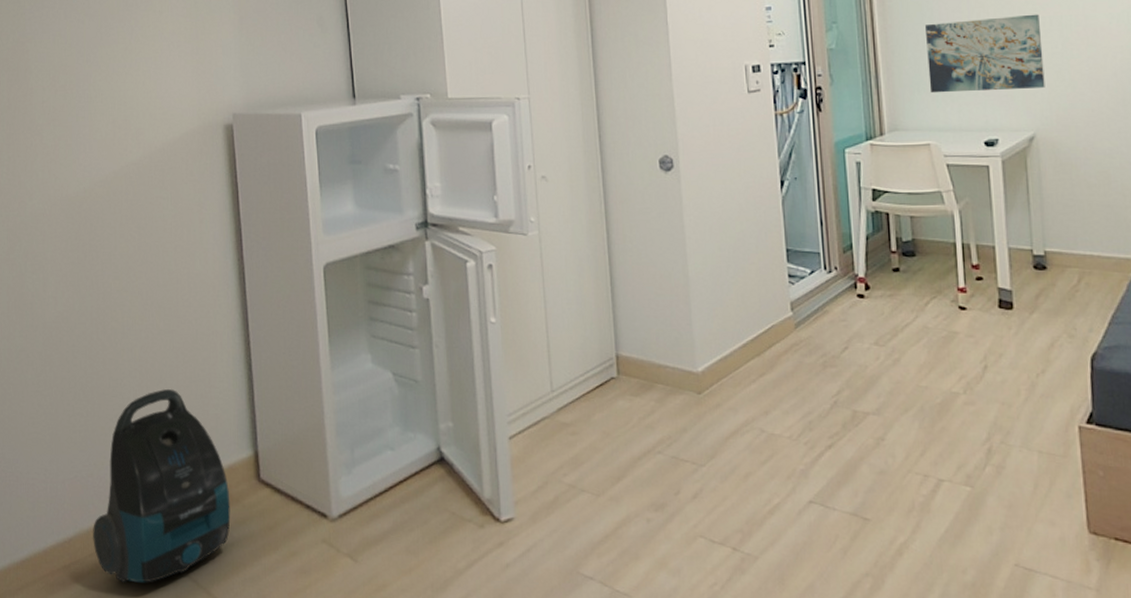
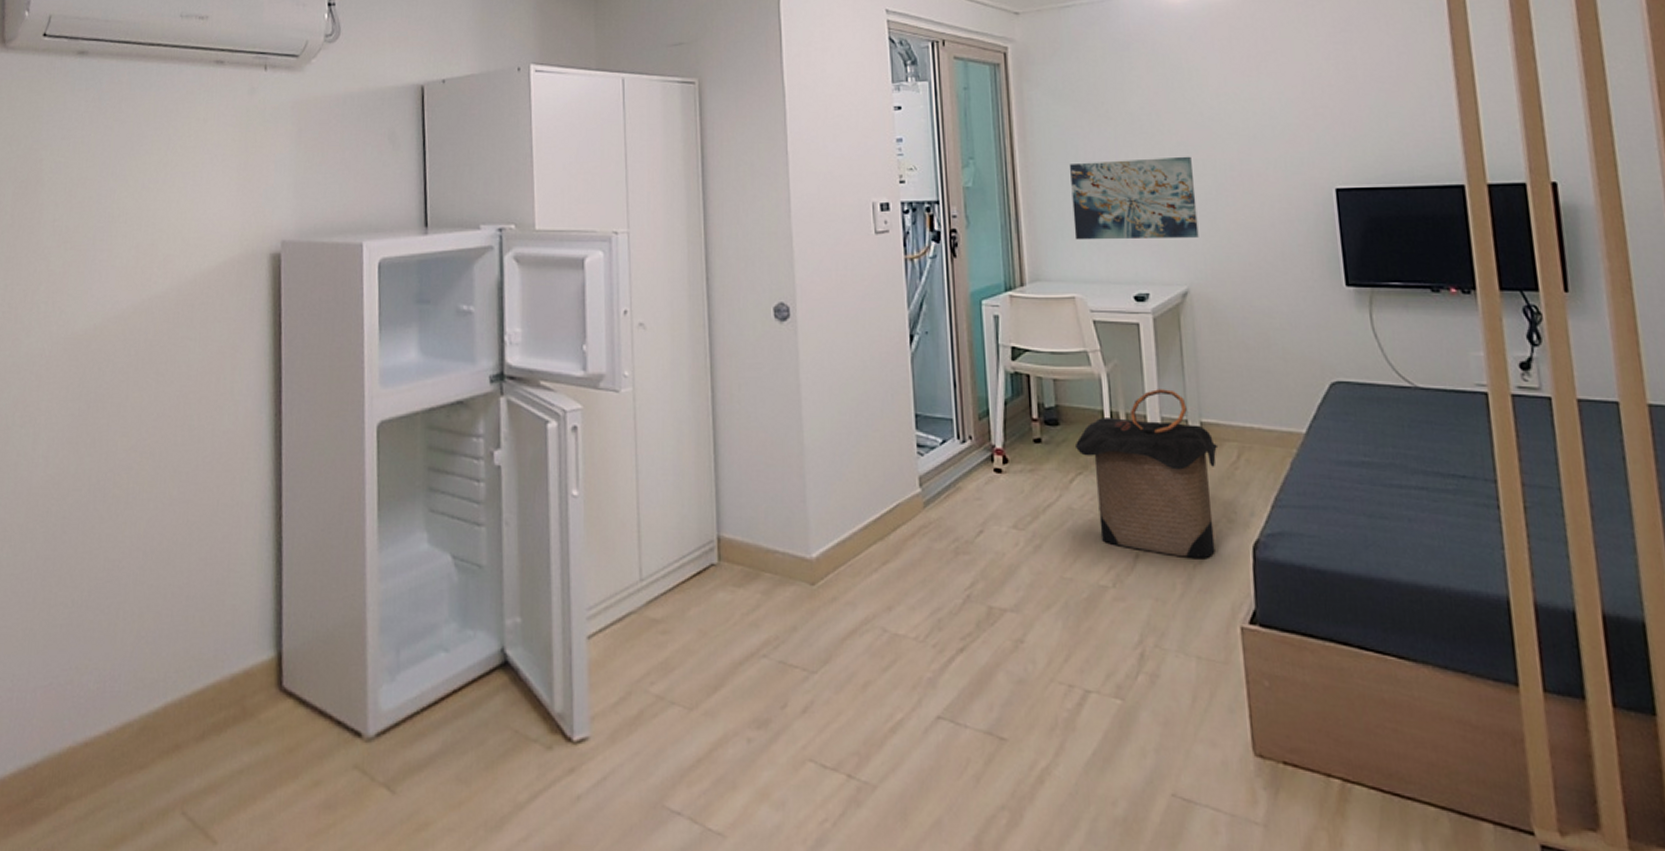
vacuum cleaner: present [93,389,231,583] -> none [65,573,243,823]
laundry hamper: none [930,223,1061,368] -> present [1076,389,1219,558]

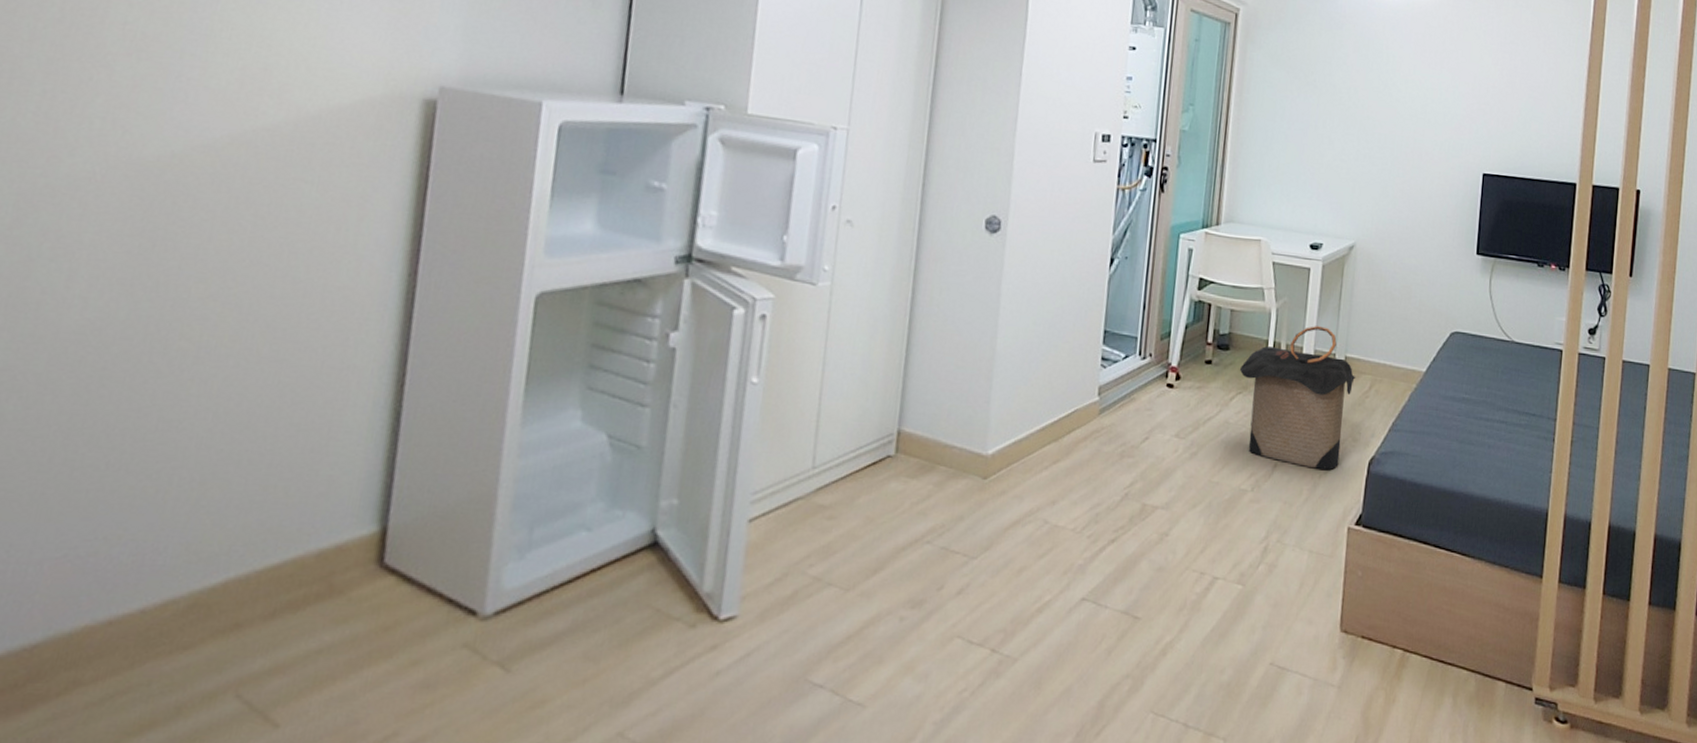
wall art: present [1070,156,1199,240] -> none [1269,122,1376,201]

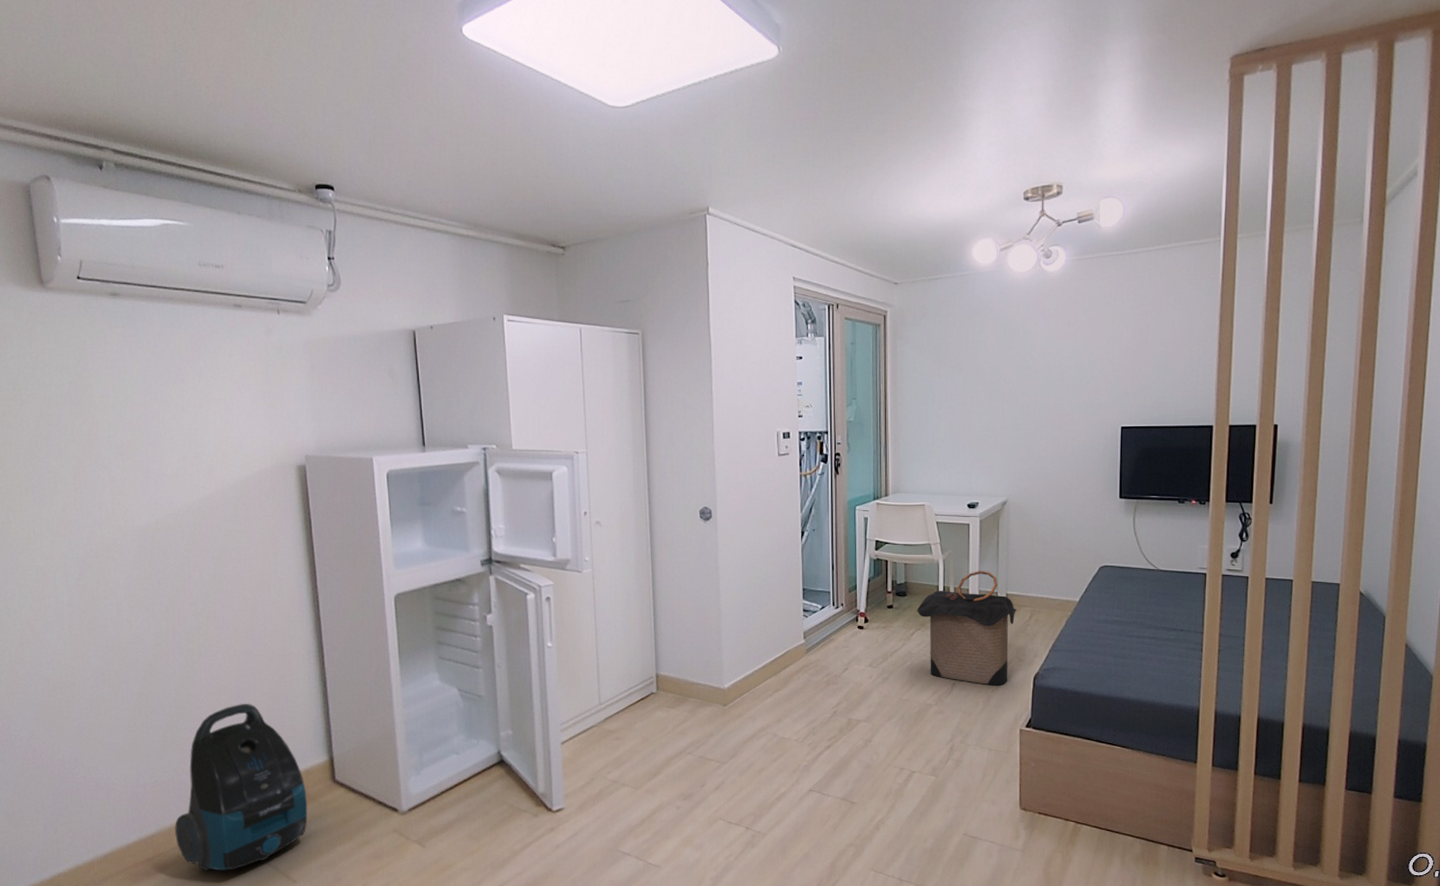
vacuum cleaner: none [76,438,331,708] -> present [175,704,308,872]

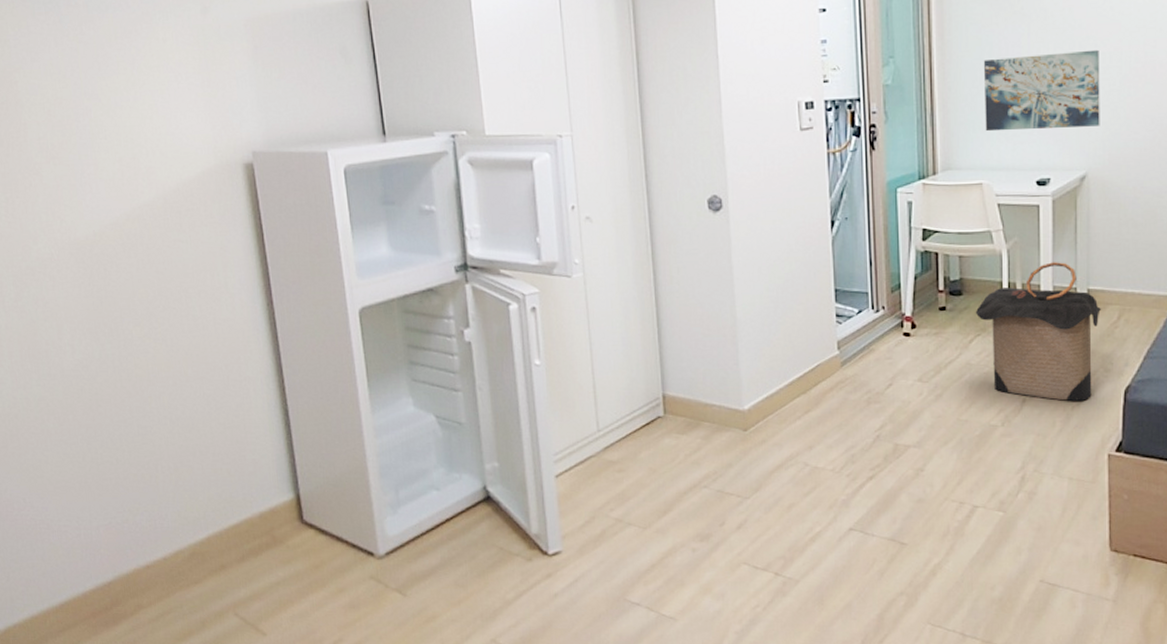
vacuum cleaner: present [175,704,308,872] -> none [132,436,275,623]
wall art: none [927,400,1019,463] -> present [984,49,1100,132]

